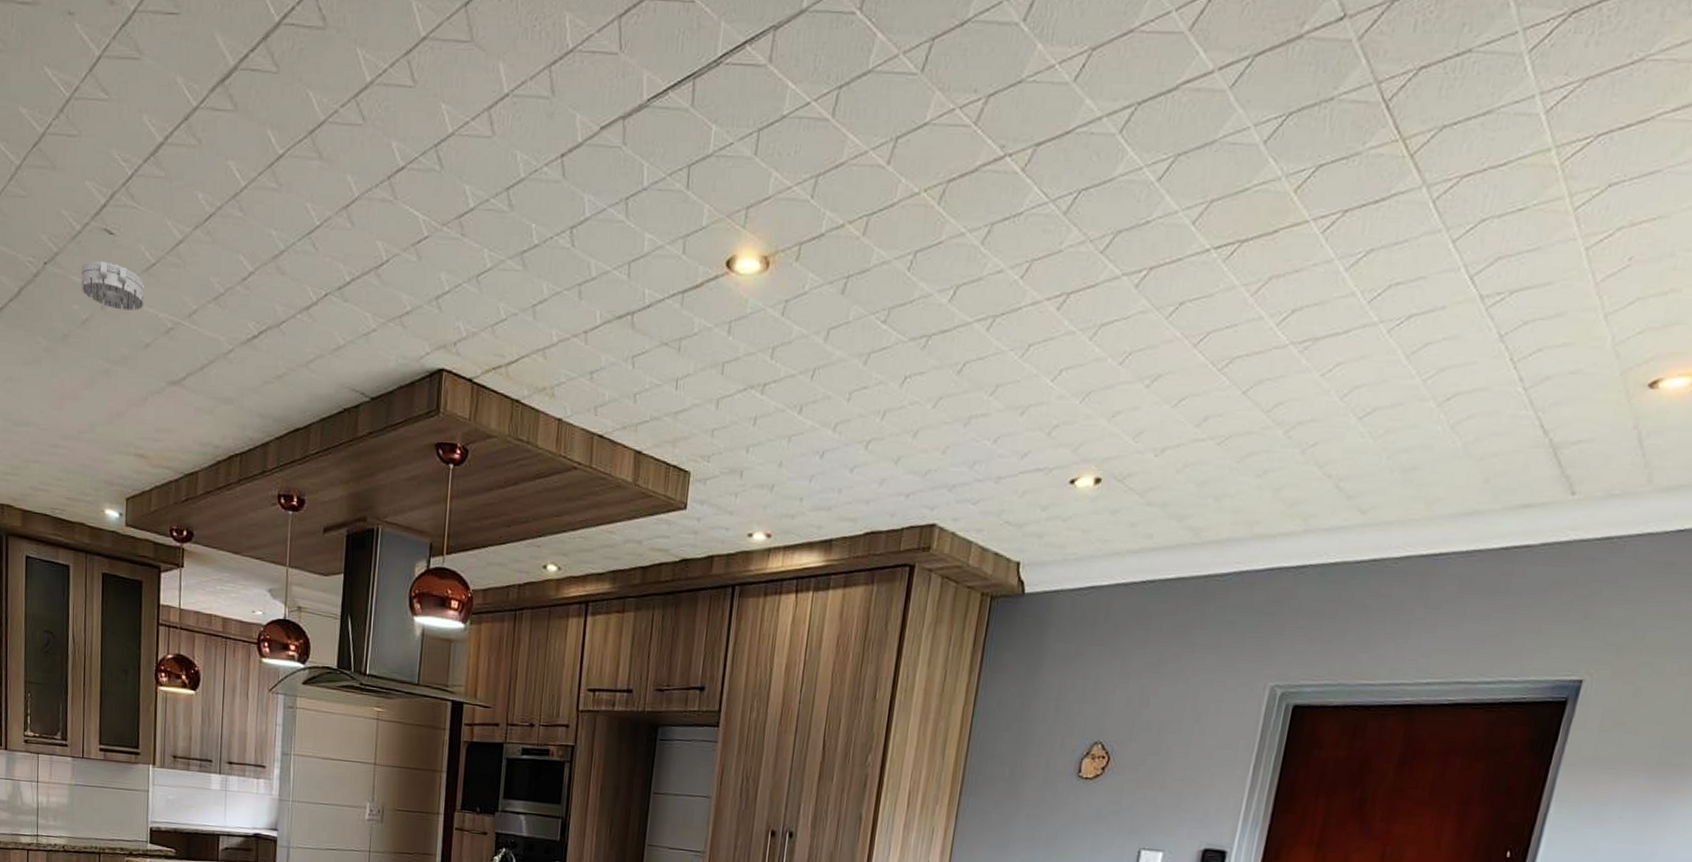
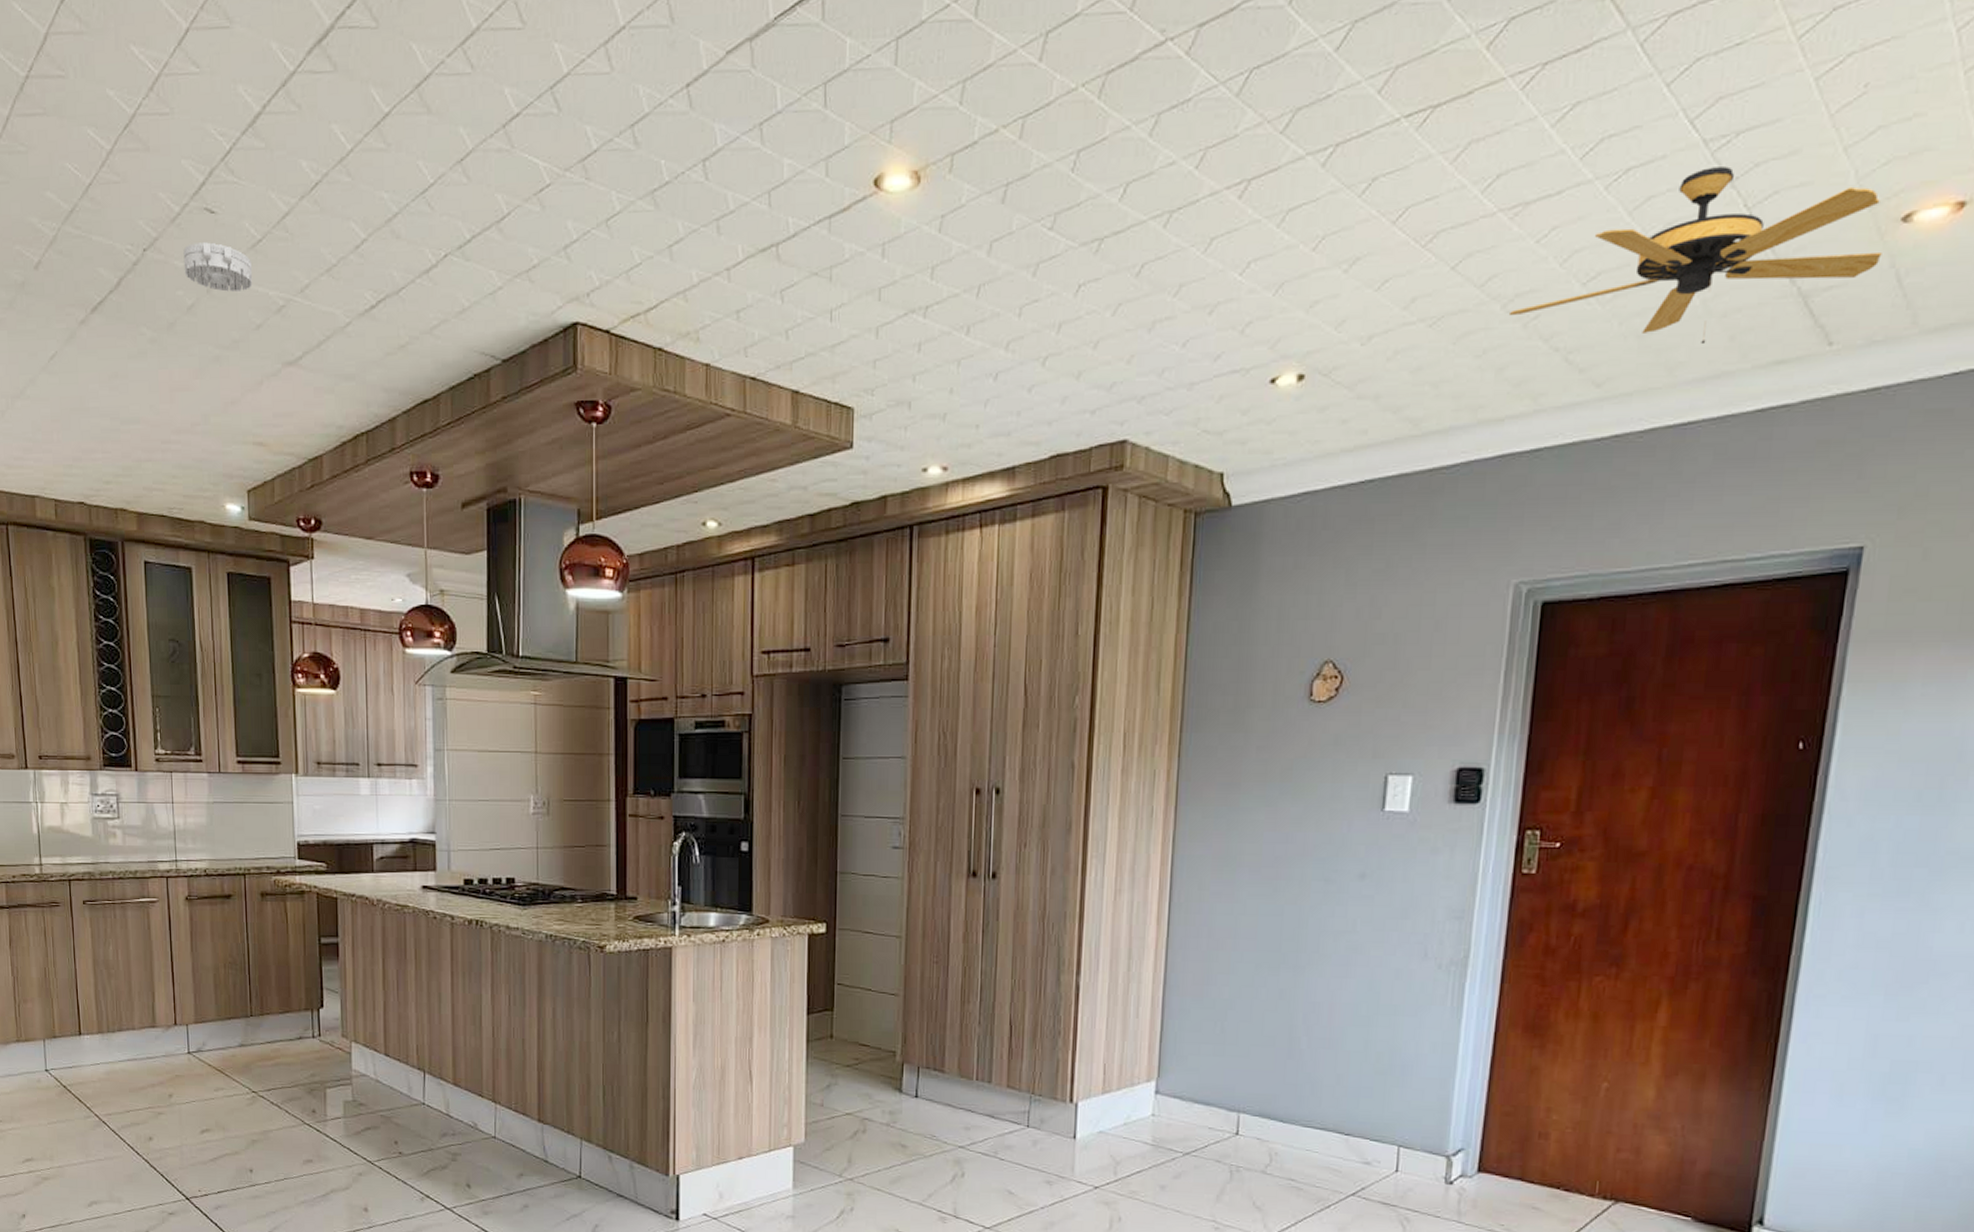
ceiling fan: none [1289,321,1632,484] -> present [1508,166,1882,345]

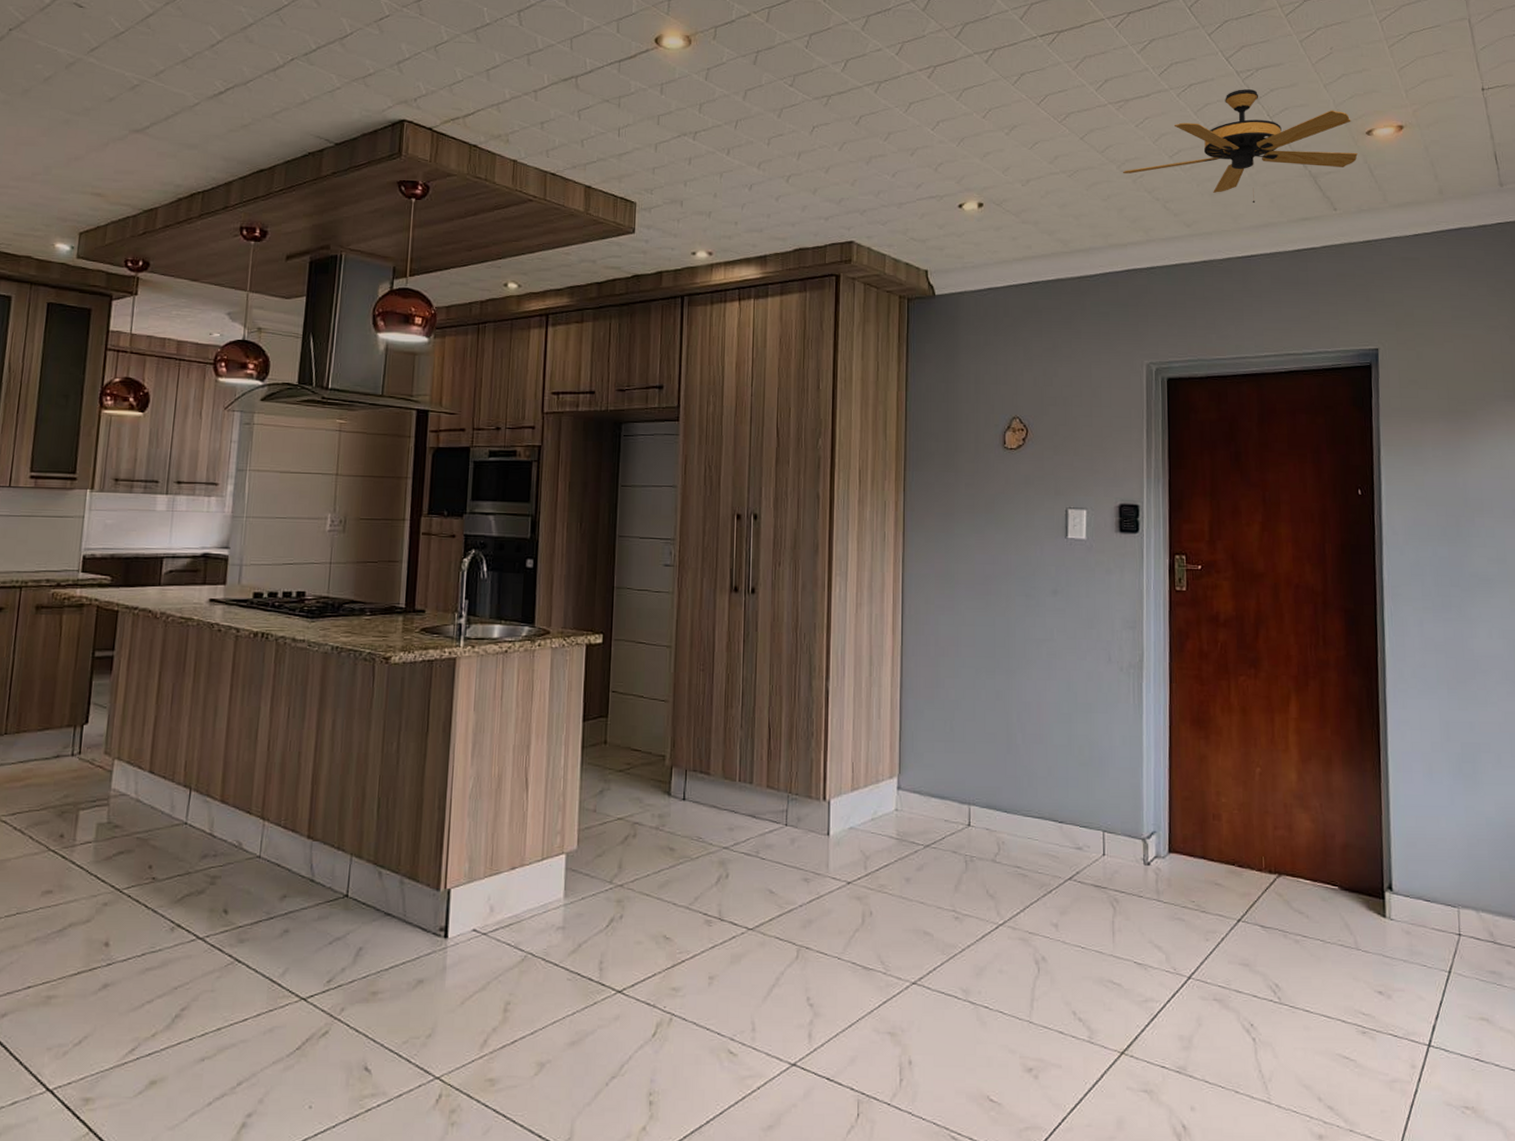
smoke detector: present [183,241,253,292] -> none [46,28,113,70]

